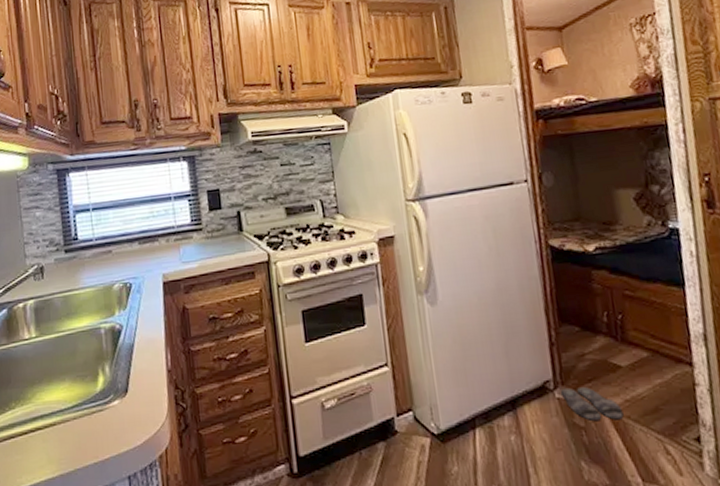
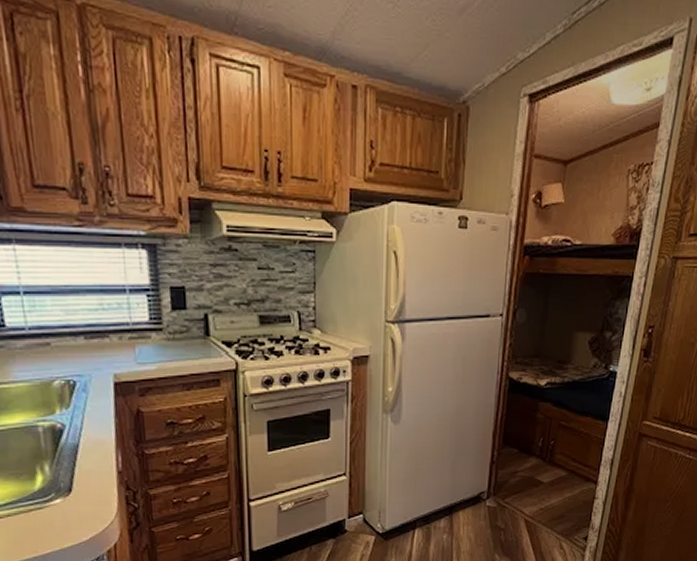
slippers: present [560,387,624,422] -> none [491,498,536,525]

